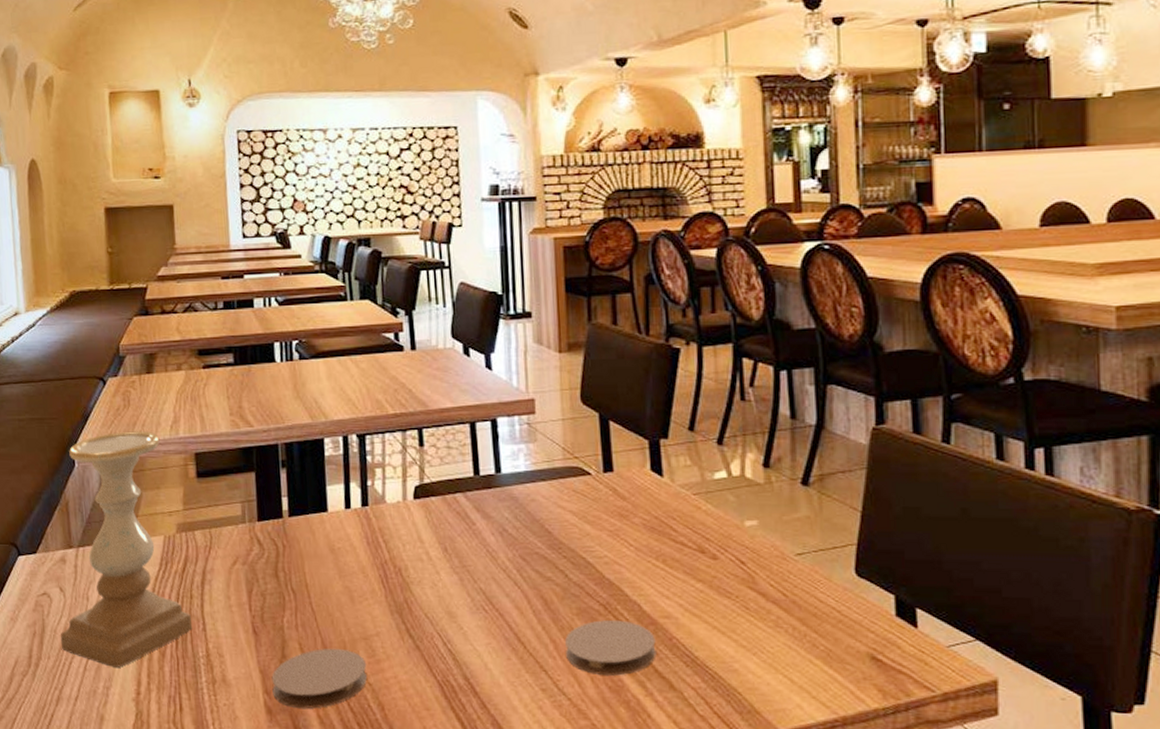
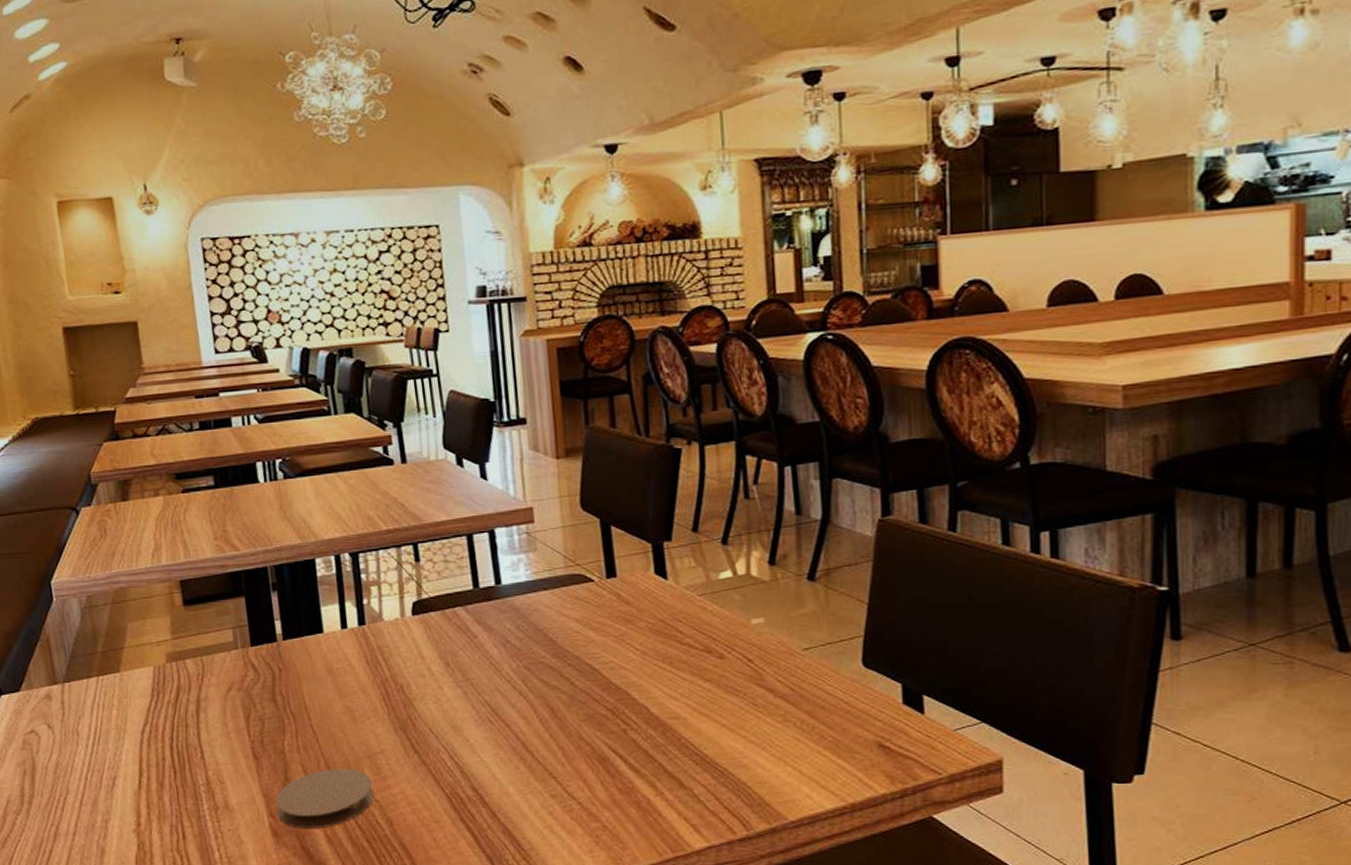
candle holder: present [60,431,193,668] -> none [45,561,191,800]
coaster: present [565,619,656,676] -> none [573,723,666,778]

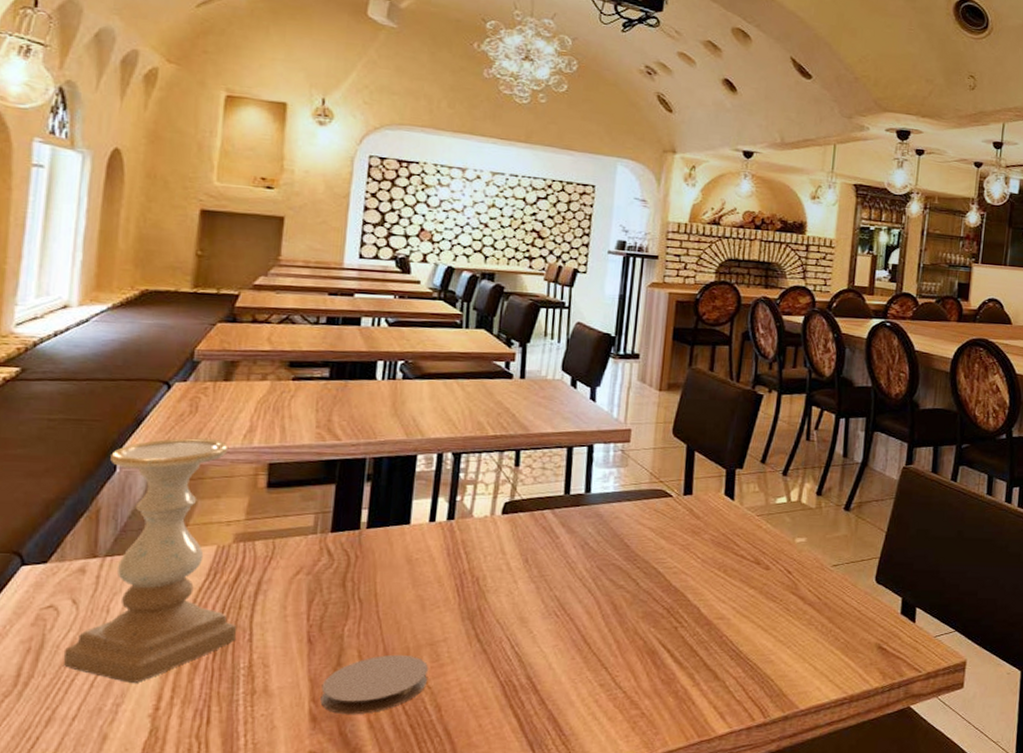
candle holder: none [45,561,191,800] -> present [62,438,238,683]

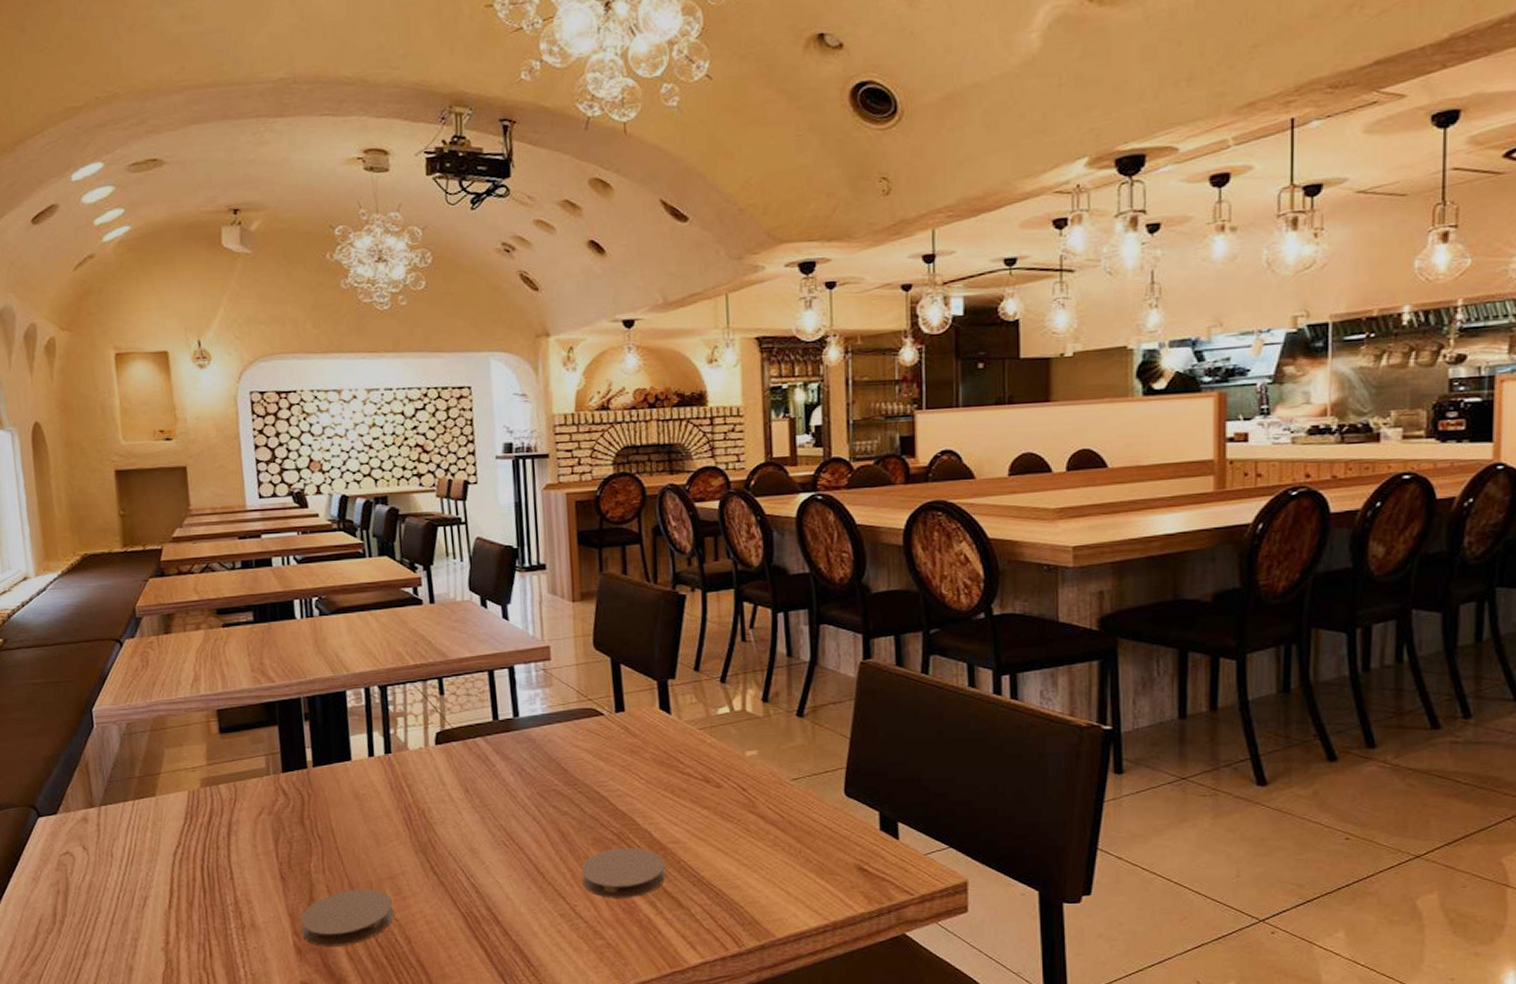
candle holder: present [62,438,238,683] -> none [85,690,220,919]
coaster: none [627,621,708,670] -> present [581,847,666,898]

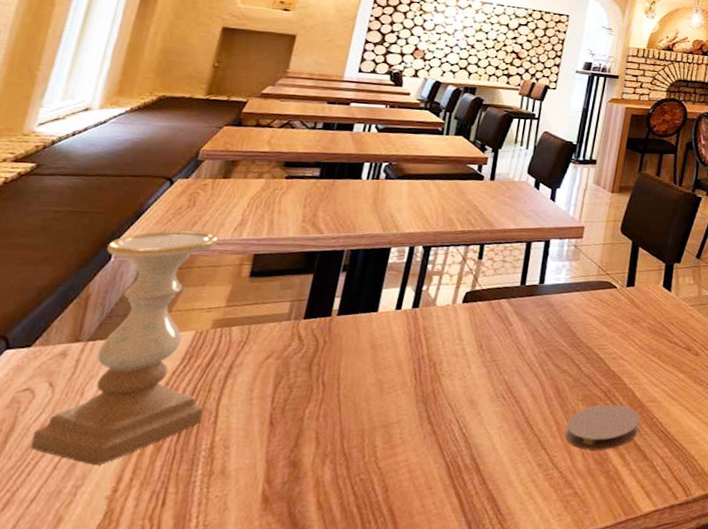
candle holder: none [85,690,220,919] -> present [30,230,219,465]
coaster: present [300,888,394,947] -> none [274,436,381,496]

